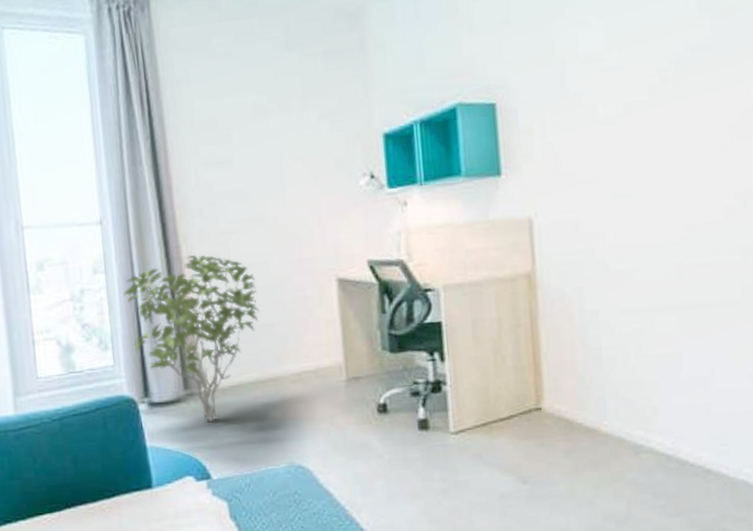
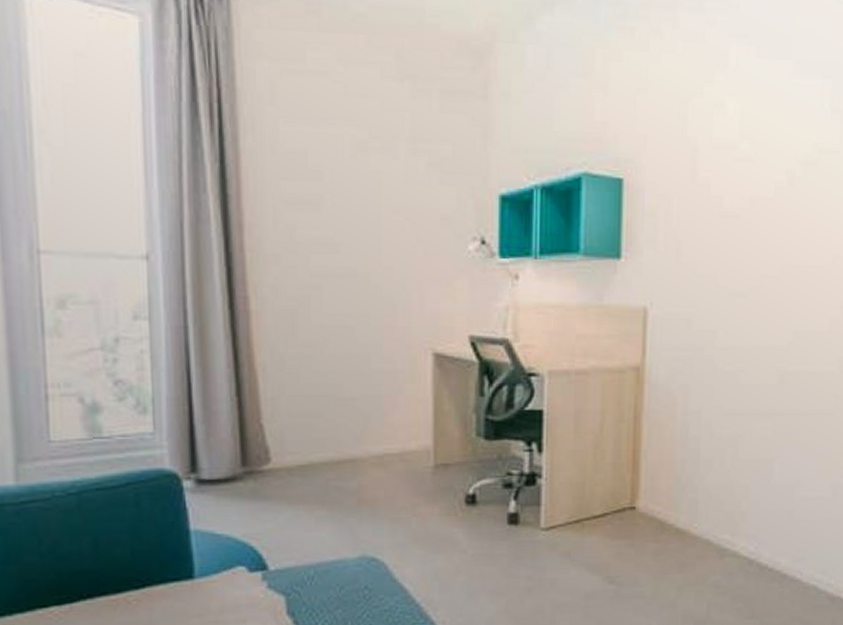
shrub: present [124,254,259,422] -> none [172,308,340,506]

